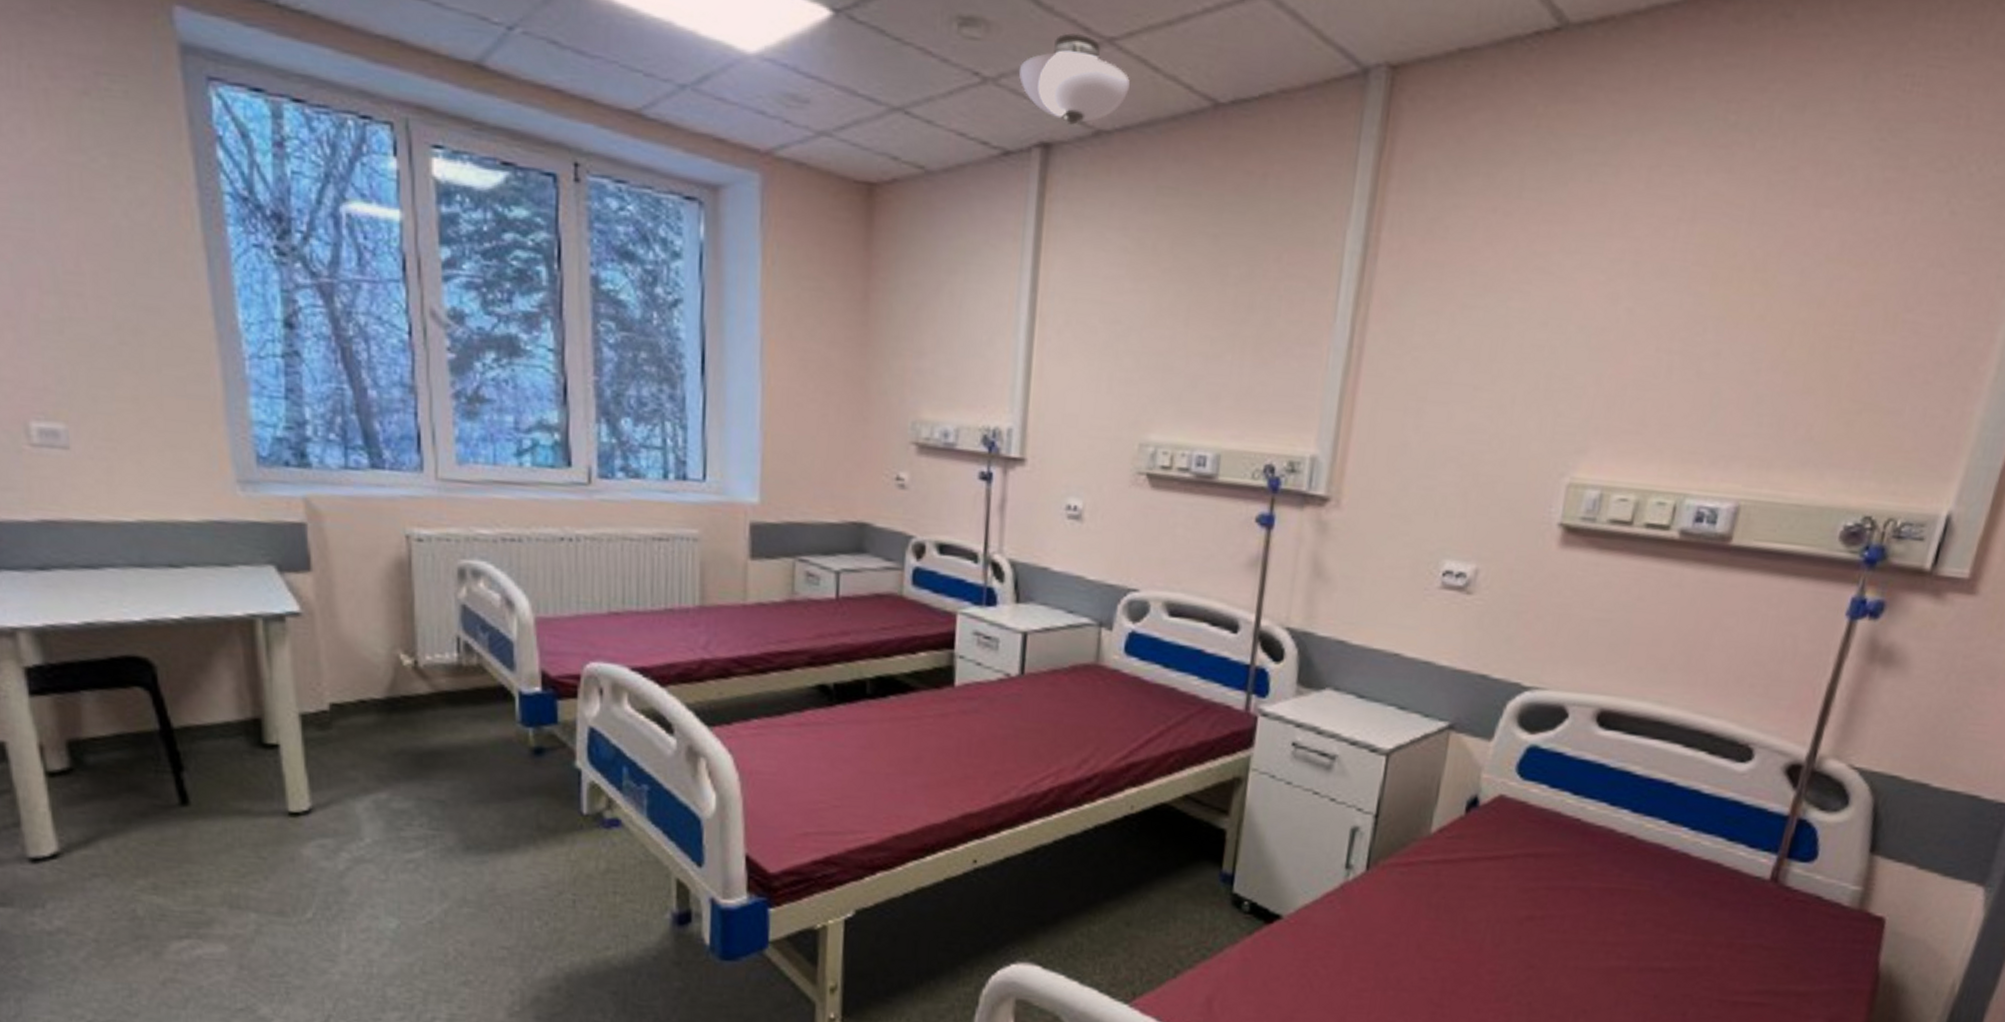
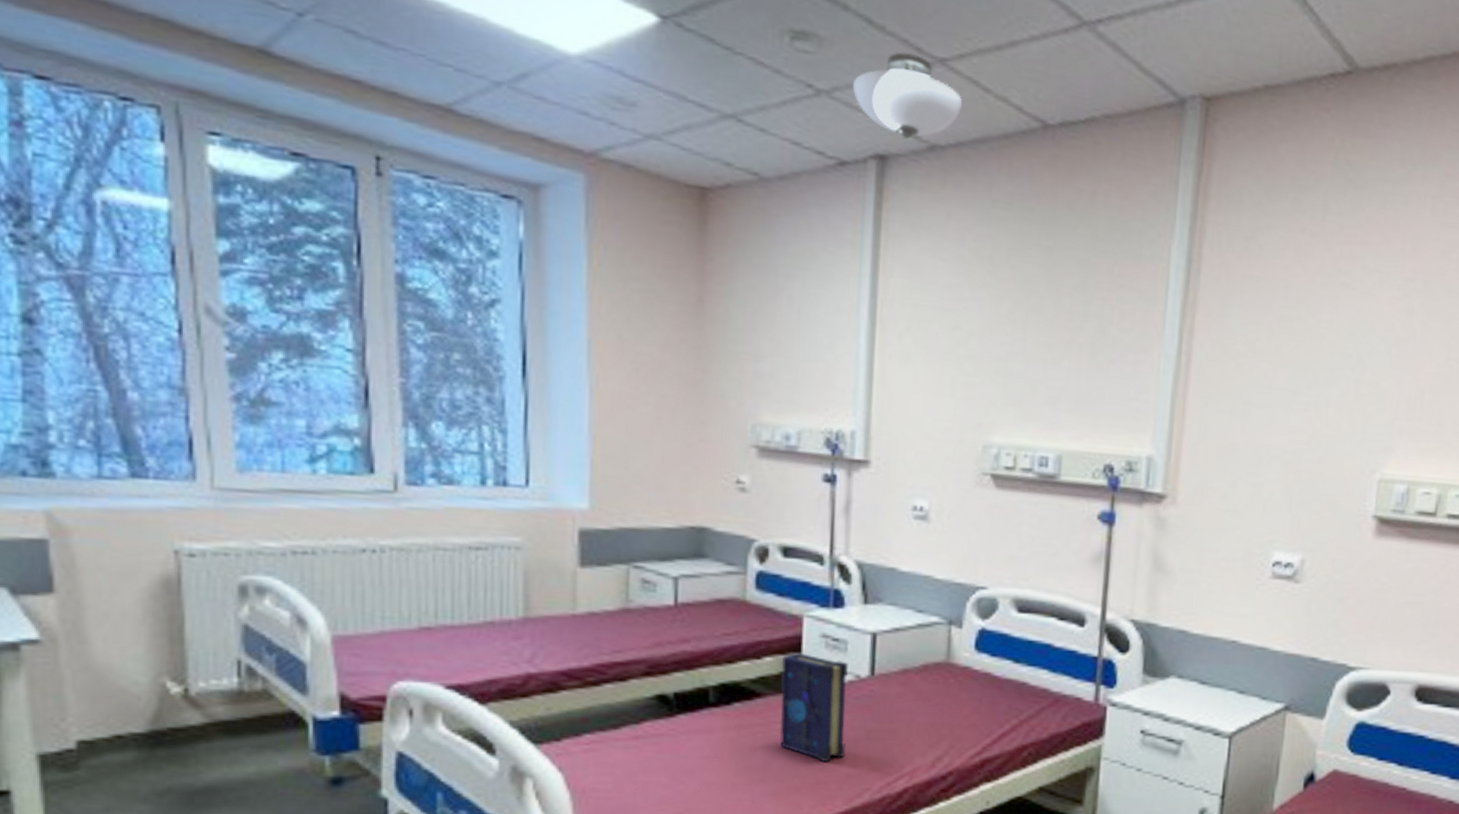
book: none [931,648,999,758] -> present [779,652,848,762]

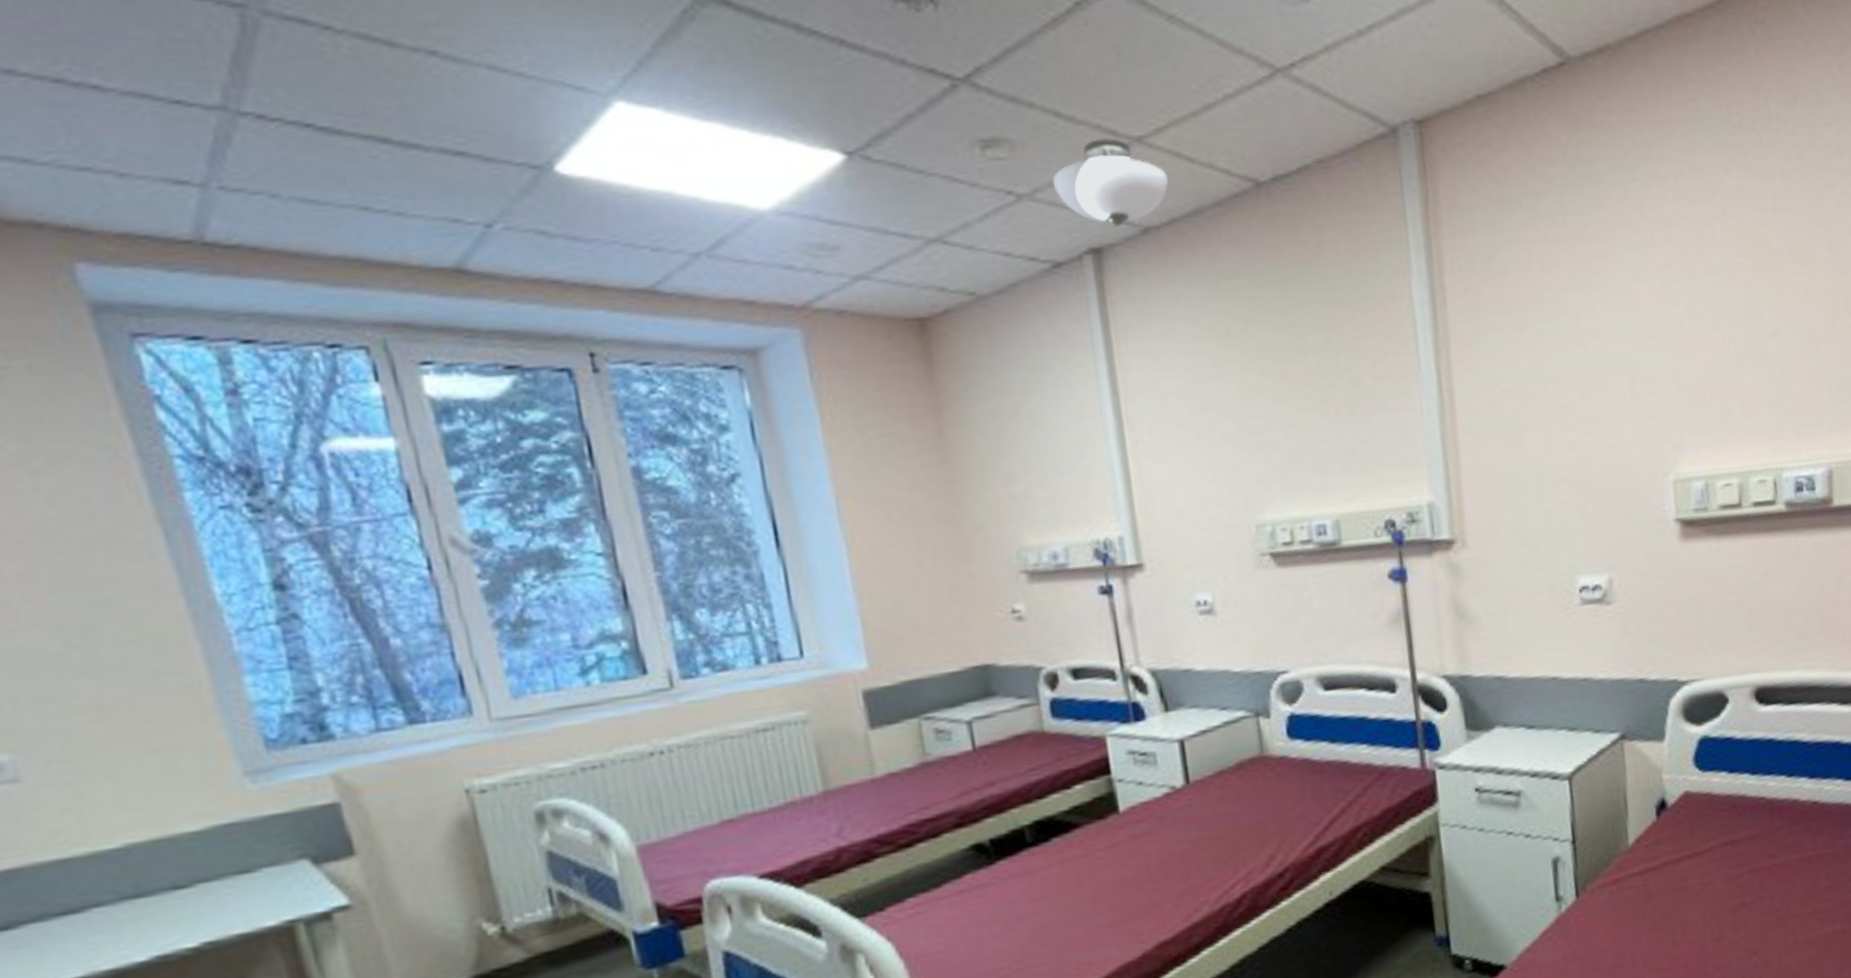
book: present [779,652,848,762] -> none [1092,773,1176,882]

